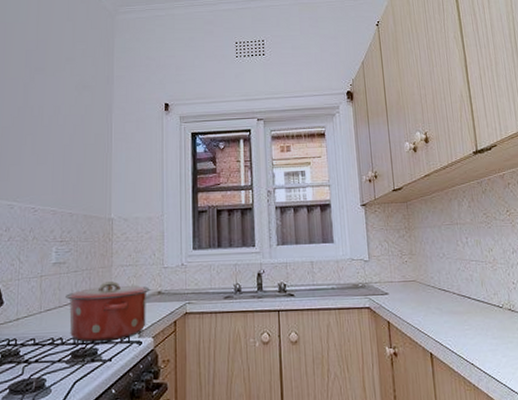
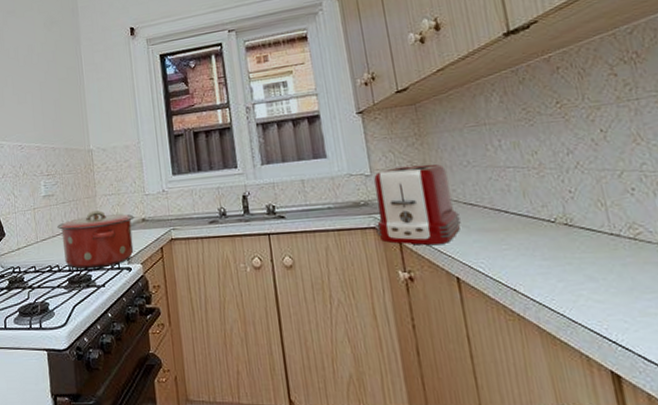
toaster: none [370,254,436,324] -> present [374,164,461,245]

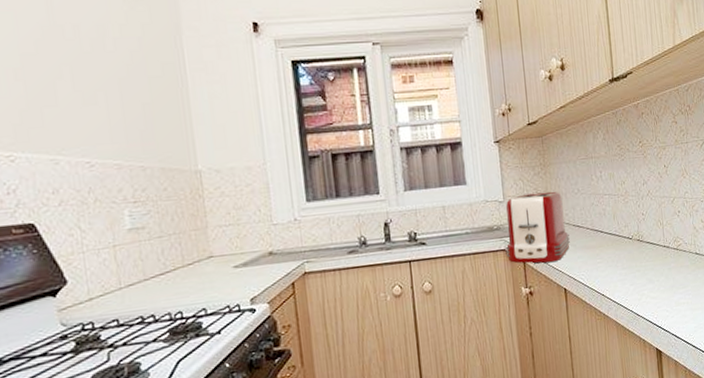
casserole: present [57,210,134,270] -> none [151,245,259,317]

